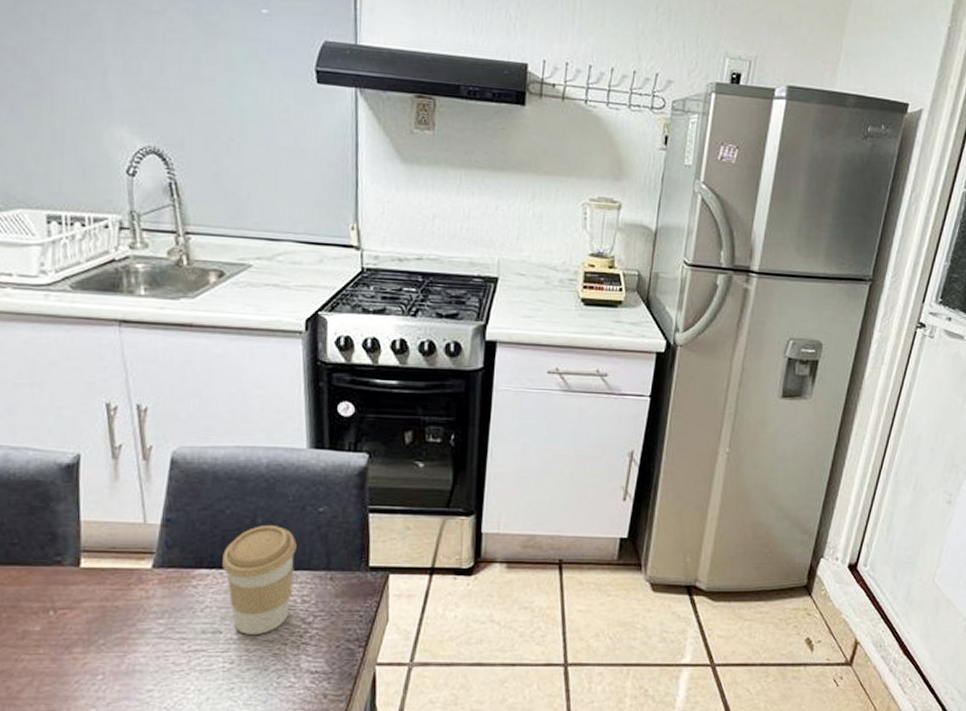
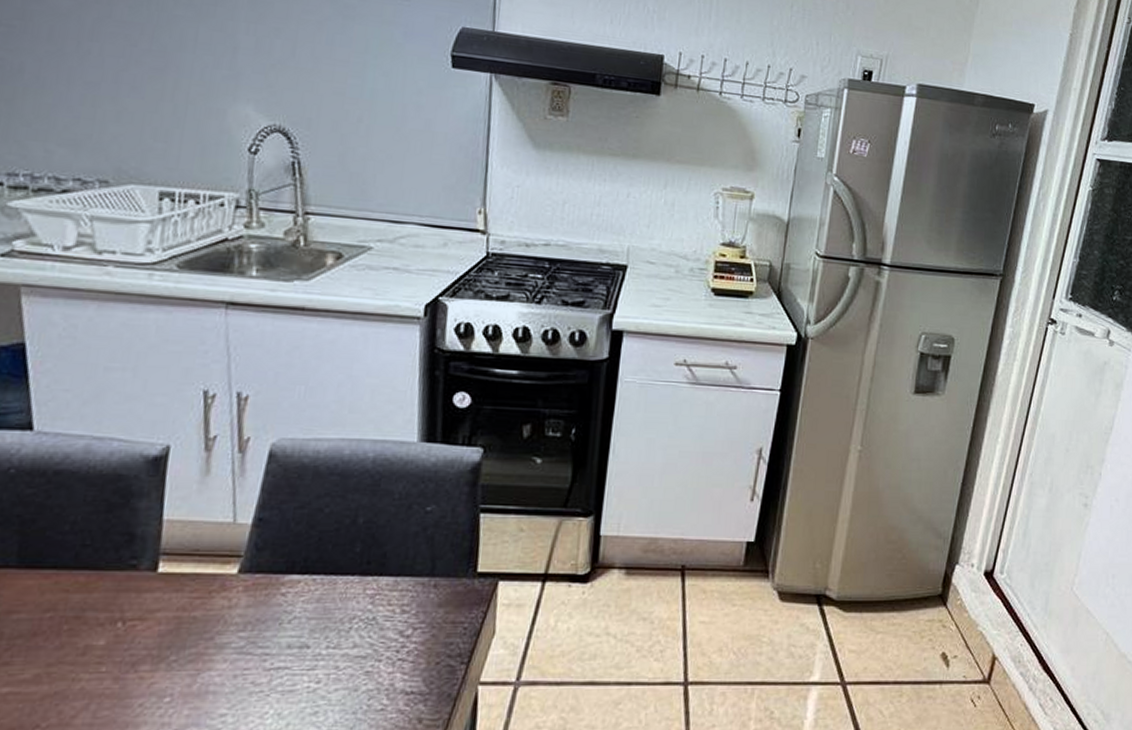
coffee cup: present [222,526,297,635] -> none [316,526,400,649]

